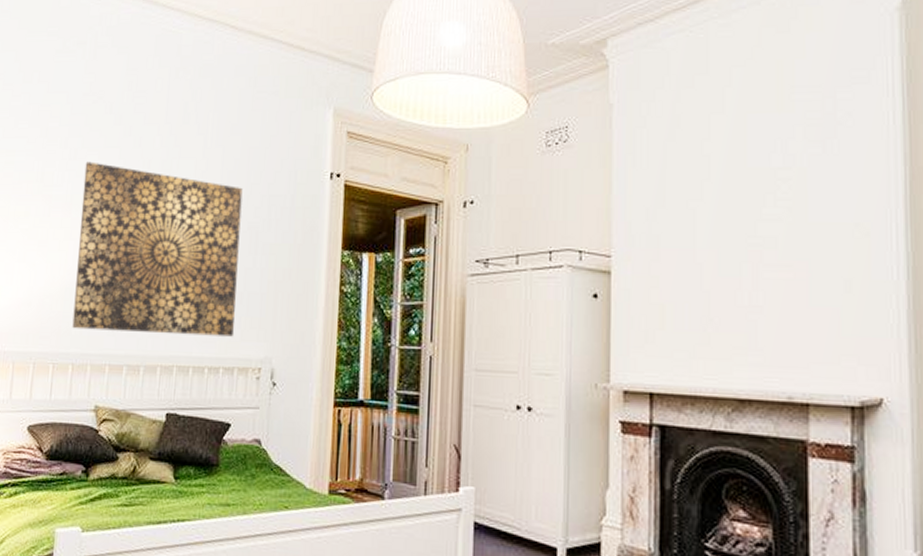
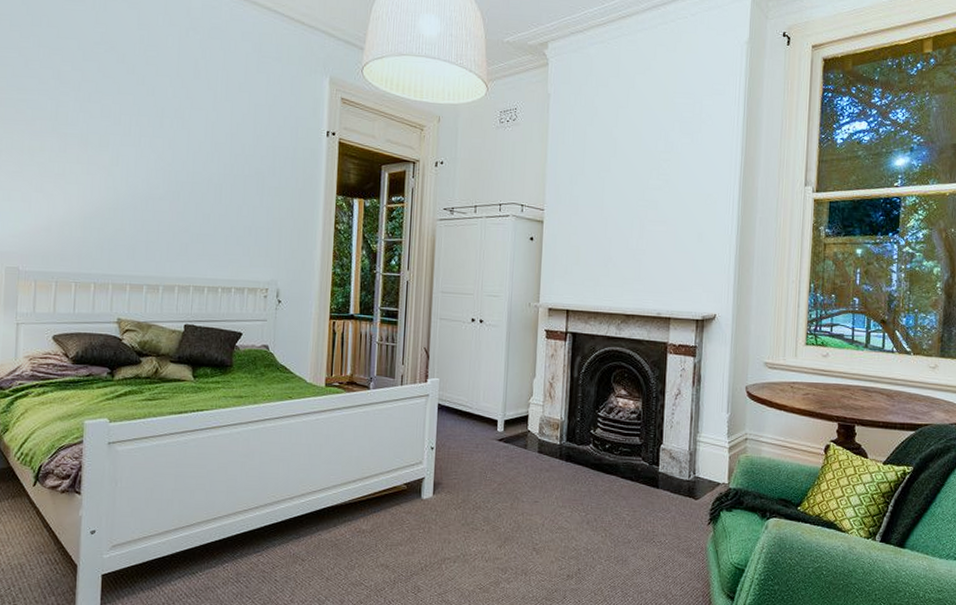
wall art: present [72,161,243,337] -> none [93,105,250,263]

